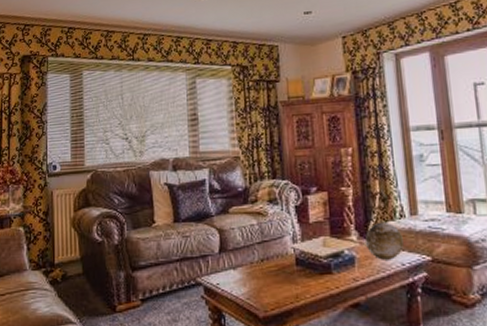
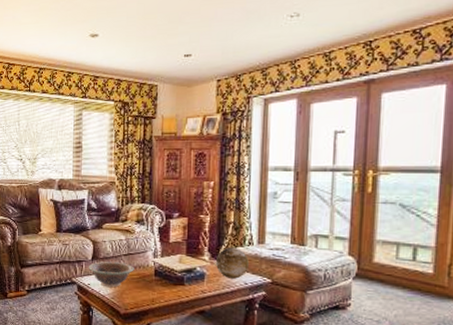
decorative bowl: none [215,252,271,285] -> present [88,261,134,287]

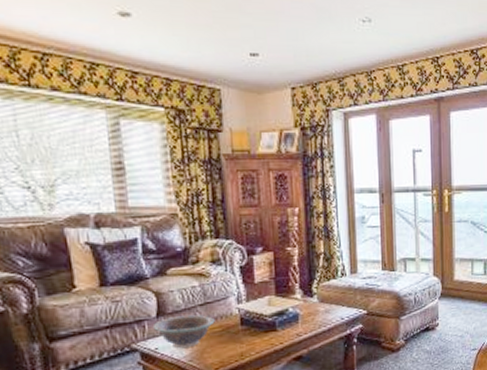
decorative orb: present [215,247,249,279] -> none [308,280,343,316]

